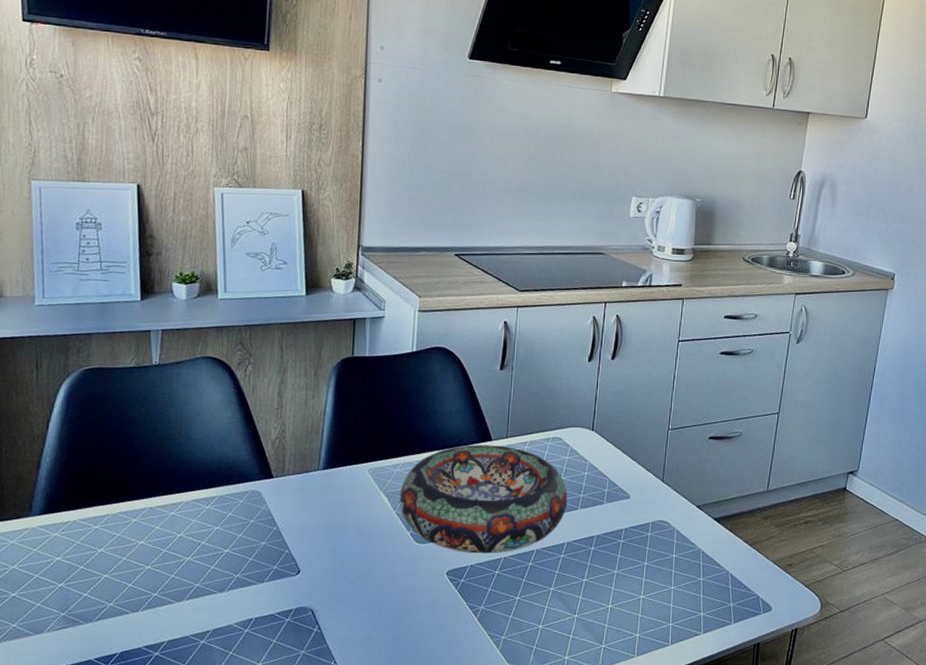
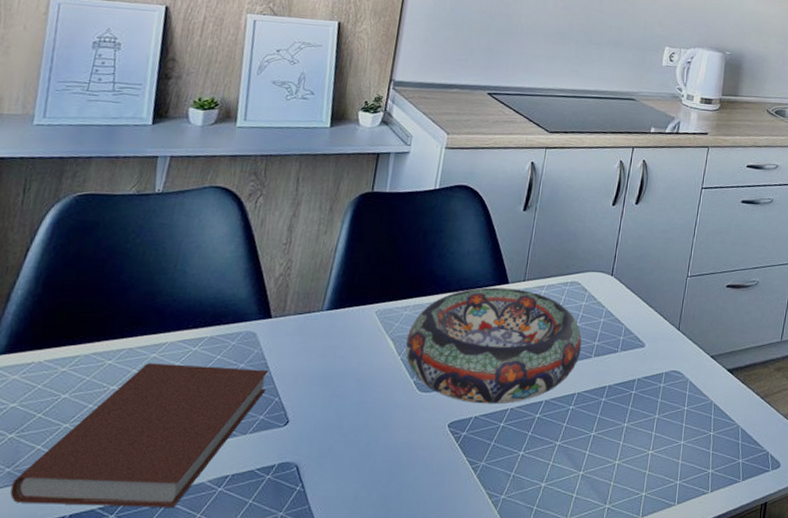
book: none [67,520,277,647] -> present [10,363,269,508]

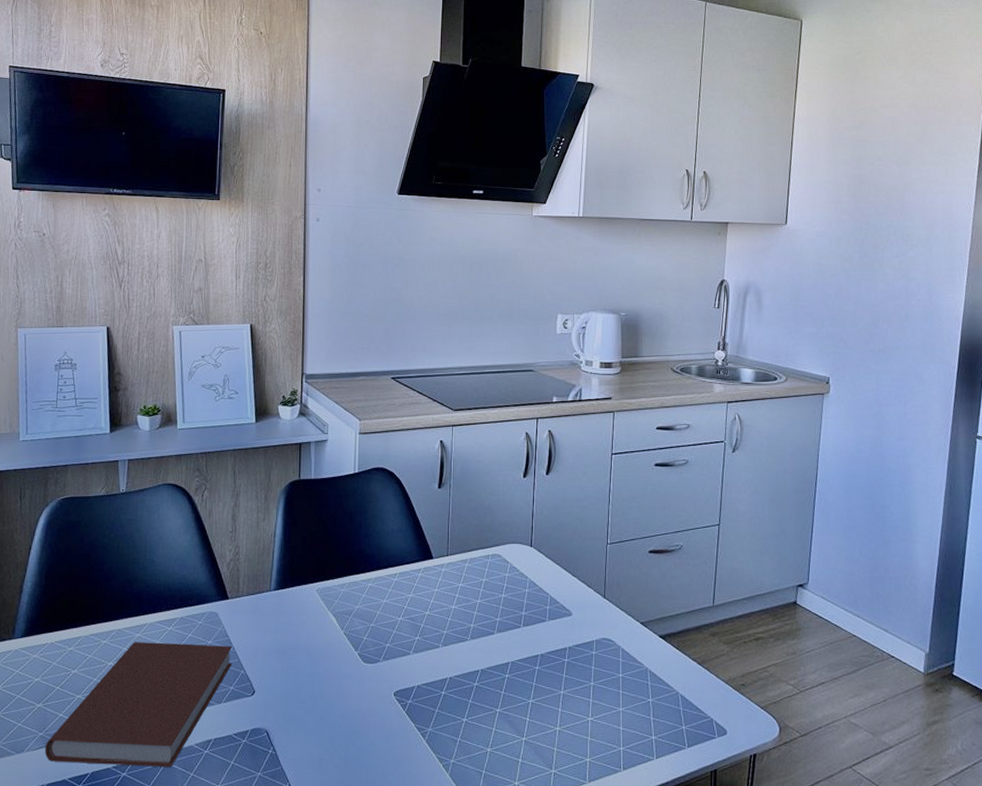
decorative bowl: present [405,287,582,404] -> none [347,563,510,674]

